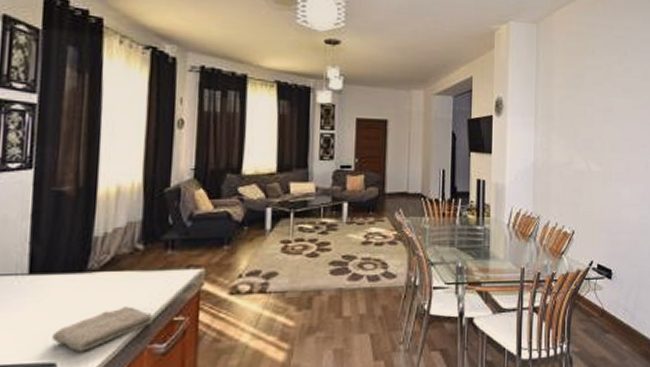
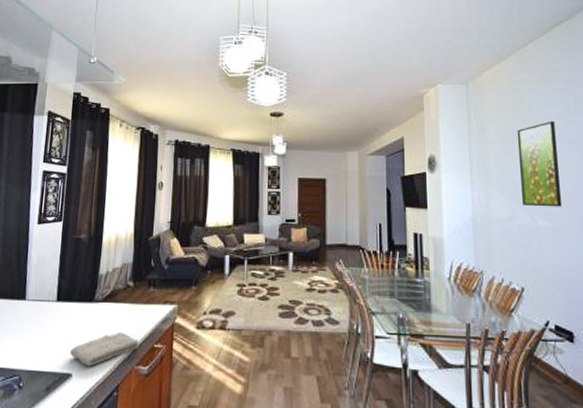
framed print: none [579,67,614,153] -> present [517,121,563,207]

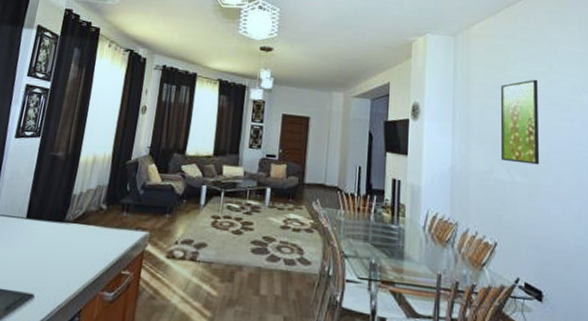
washcloth: present [70,332,139,367] -> none [34,255,107,289]

